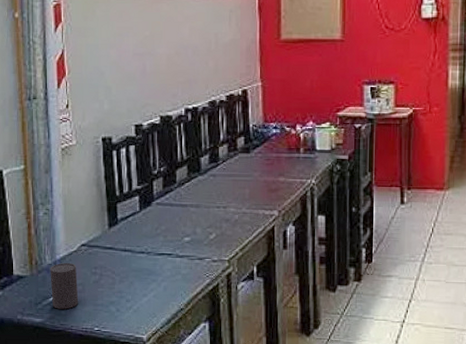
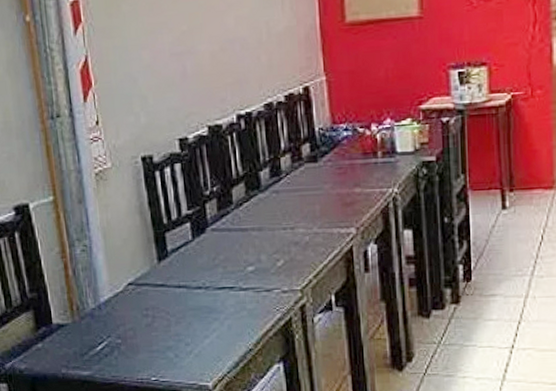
cup: present [50,262,79,309] -> none [94,305,131,359]

